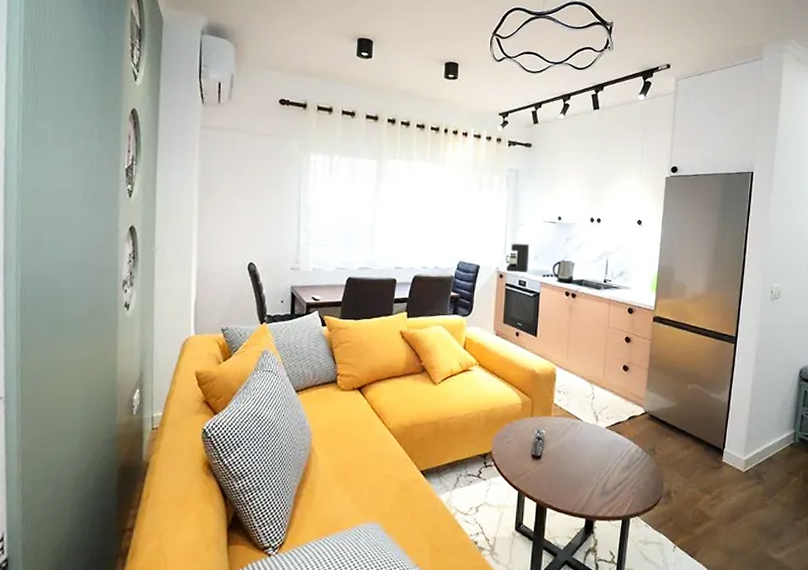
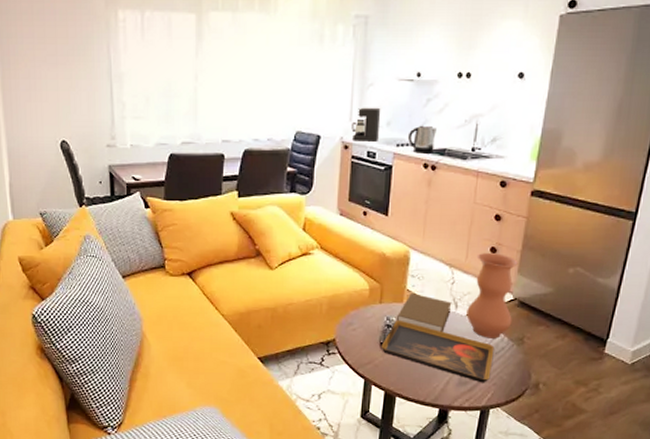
decorative tray: none [532,432,631,493] -> present [381,319,495,383]
book: none [546,406,593,444] -> present [397,292,452,332]
vase: none [606,370,647,449] -> present [466,252,519,339]

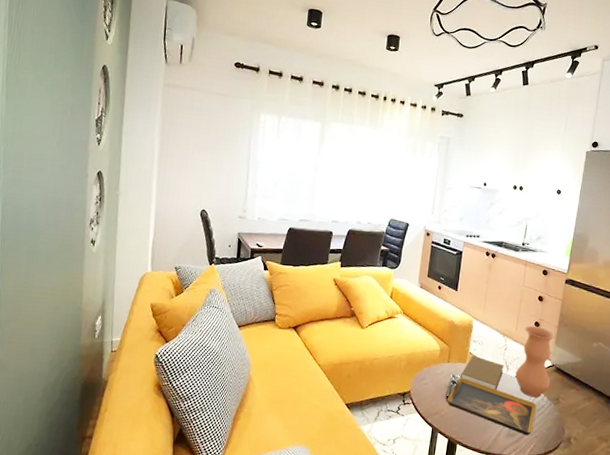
coffee maker: present [351,107,381,142] -> none [433,204,456,232]
kettle: present [408,125,437,154] -> none [475,222,497,245]

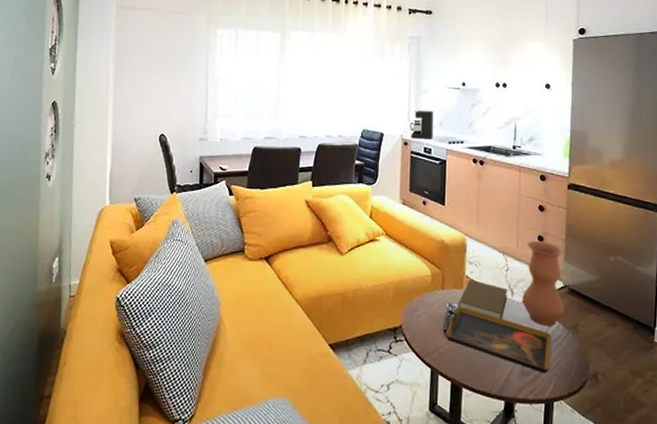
coffee maker: none [433,204,456,232] -> present [410,110,434,139]

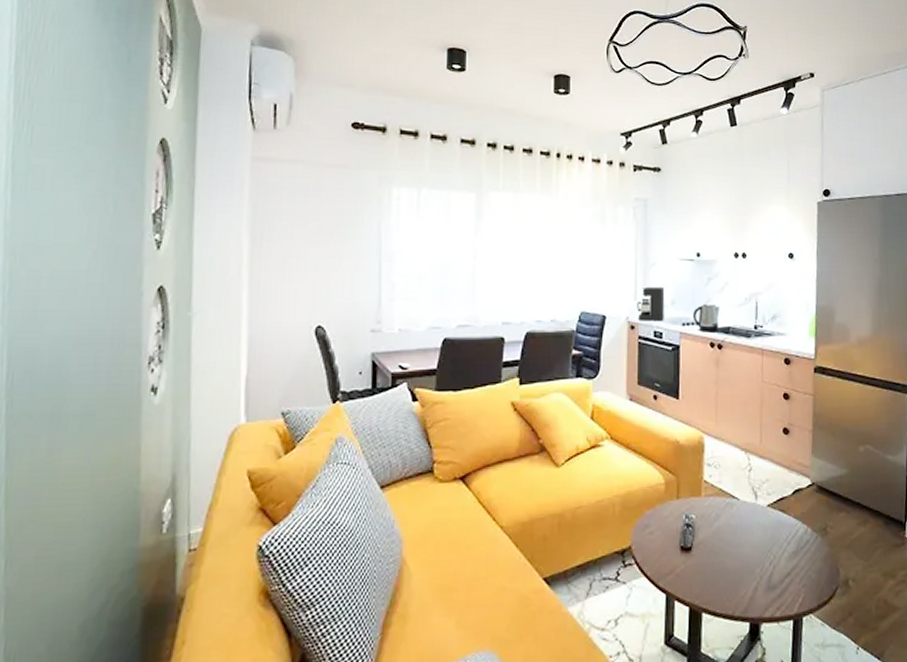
decorative tray: present [445,306,552,373] -> none [681,516,800,586]
kettle: none [459,126,482,150] -> present [693,303,720,332]
book: present [459,278,508,319] -> none [696,483,752,528]
vase: present [522,240,565,326] -> none [767,433,813,531]

